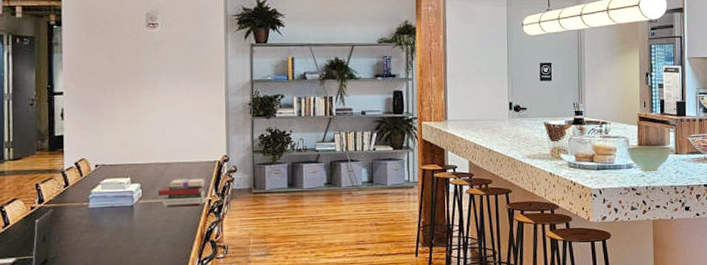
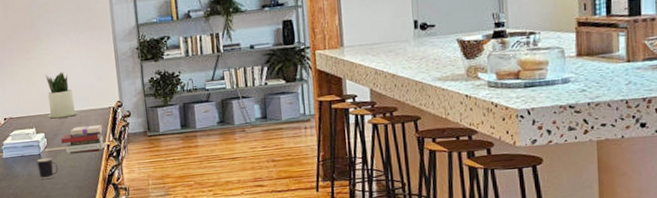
mug: none [128,210,152,234] -> present [37,157,58,180]
planter: none [146,121,180,169] -> present [45,72,78,119]
bowl: present [626,145,671,172] -> none [561,53,621,86]

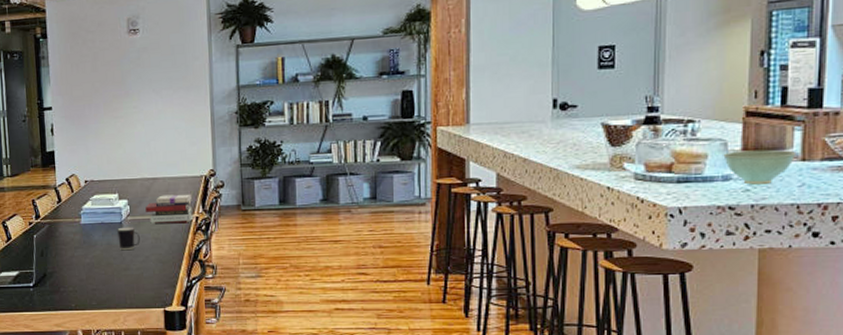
planter: present [45,72,78,119] -> none [132,133,166,185]
bowl: none [561,53,621,86] -> present [723,149,795,185]

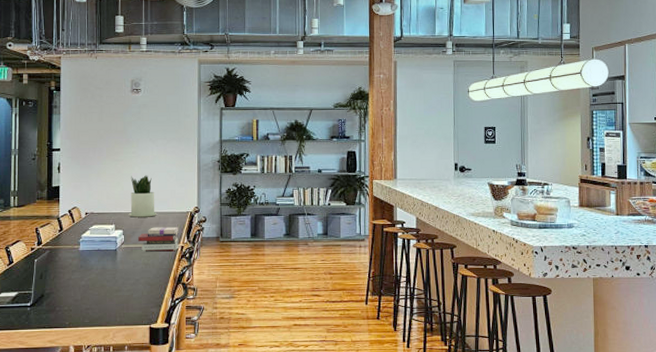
mug: present [117,227,140,251] -> none [112,254,132,274]
planter: none [132,133,166,185] -> present [128,175,158,218]
bowl: present [723,149,795,185] -> none [567,206,612,231]

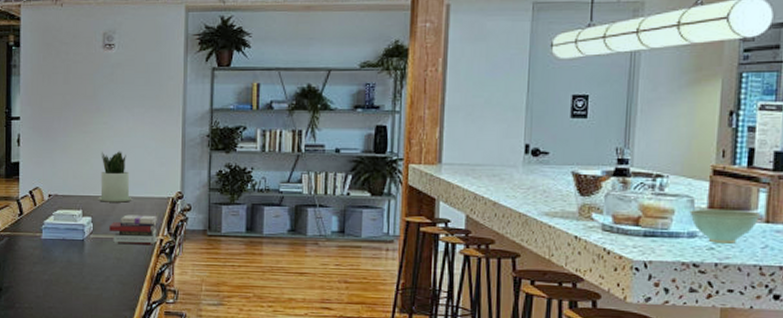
bowl: none [567,206,612,231] -> present [689,209,760,244]

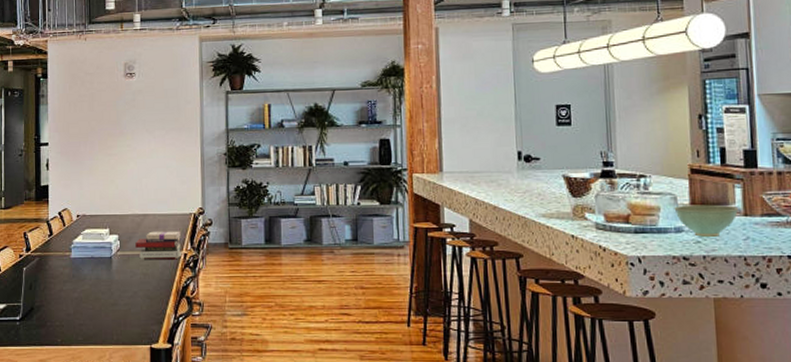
planter: present [98,151,133,203] -> none [124,171,157,220]

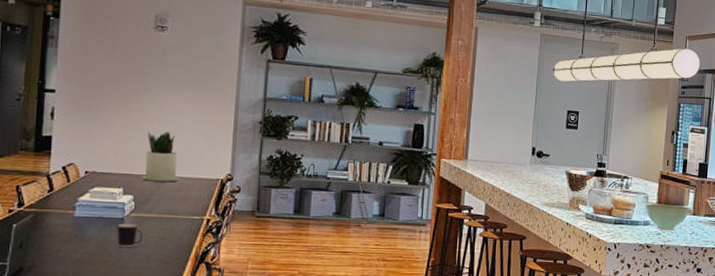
mug: none [107,262,129,286] -> present [117,223,143,248]
planter: none [124,171,157,220] -> present [141,131,180,183]
books: present [135,231,182,260] -> none [152,194,205,225]

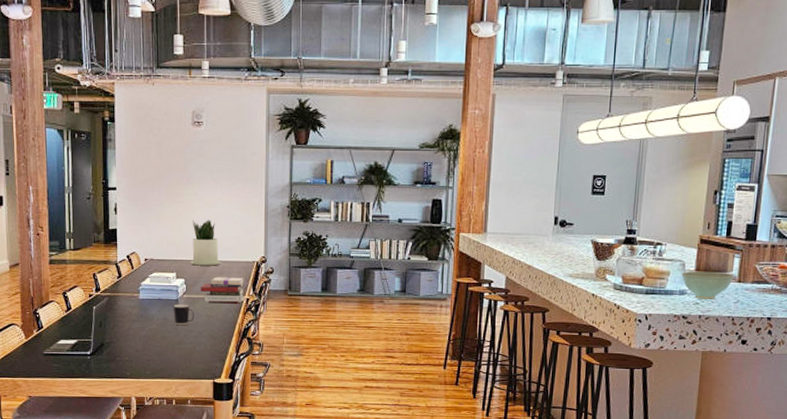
books: none [152,194,205,225] -> present [201,277,245,304]

